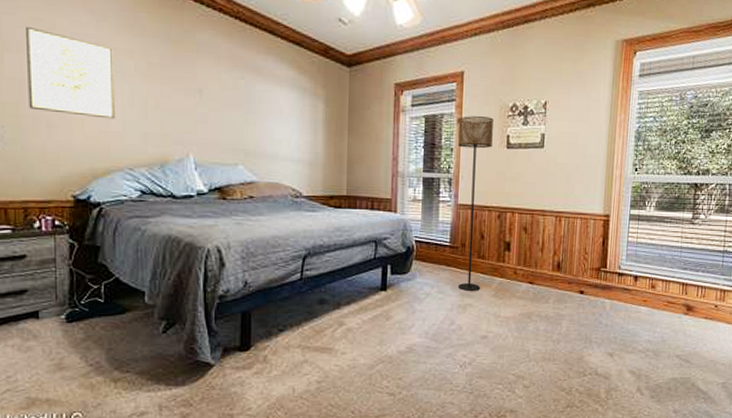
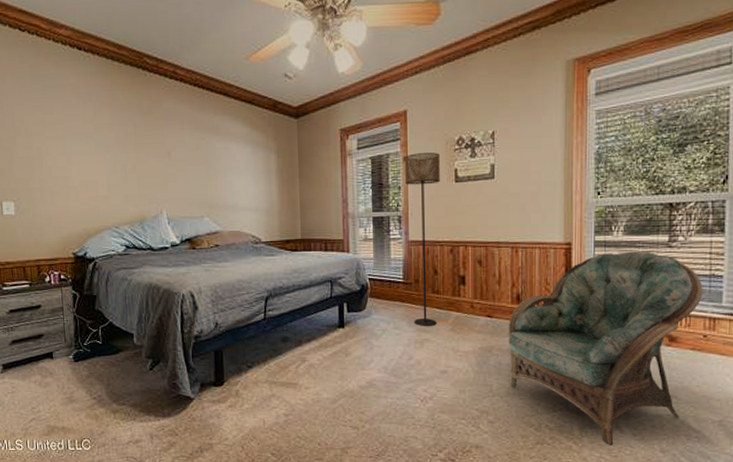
wall art: present [26,26,116,119] -> none [31,113,103,185]
armchair: none [546,226,717,407] -> present [508,251,703,445]

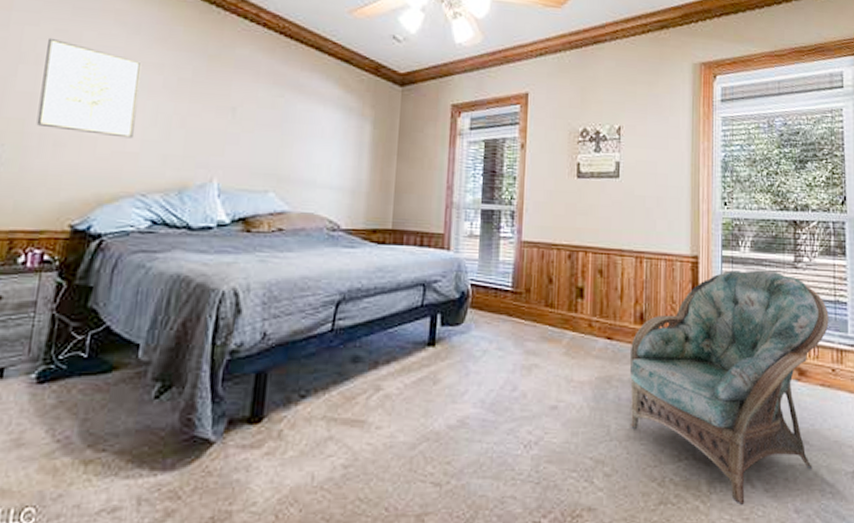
wall art: none [31,113,103,185] -> present [36,37,142,139]
floor lamp: present [405,153,440,327] -> none [522,141,562,349]

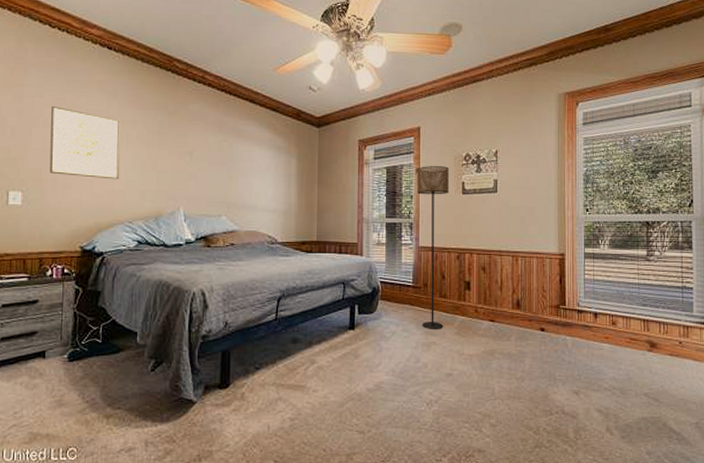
floor lamp: none [522,141,562,349] -> present [417,166,449,330]
armchair: present [629,270,829,505] -> none [509,263,677,448]

